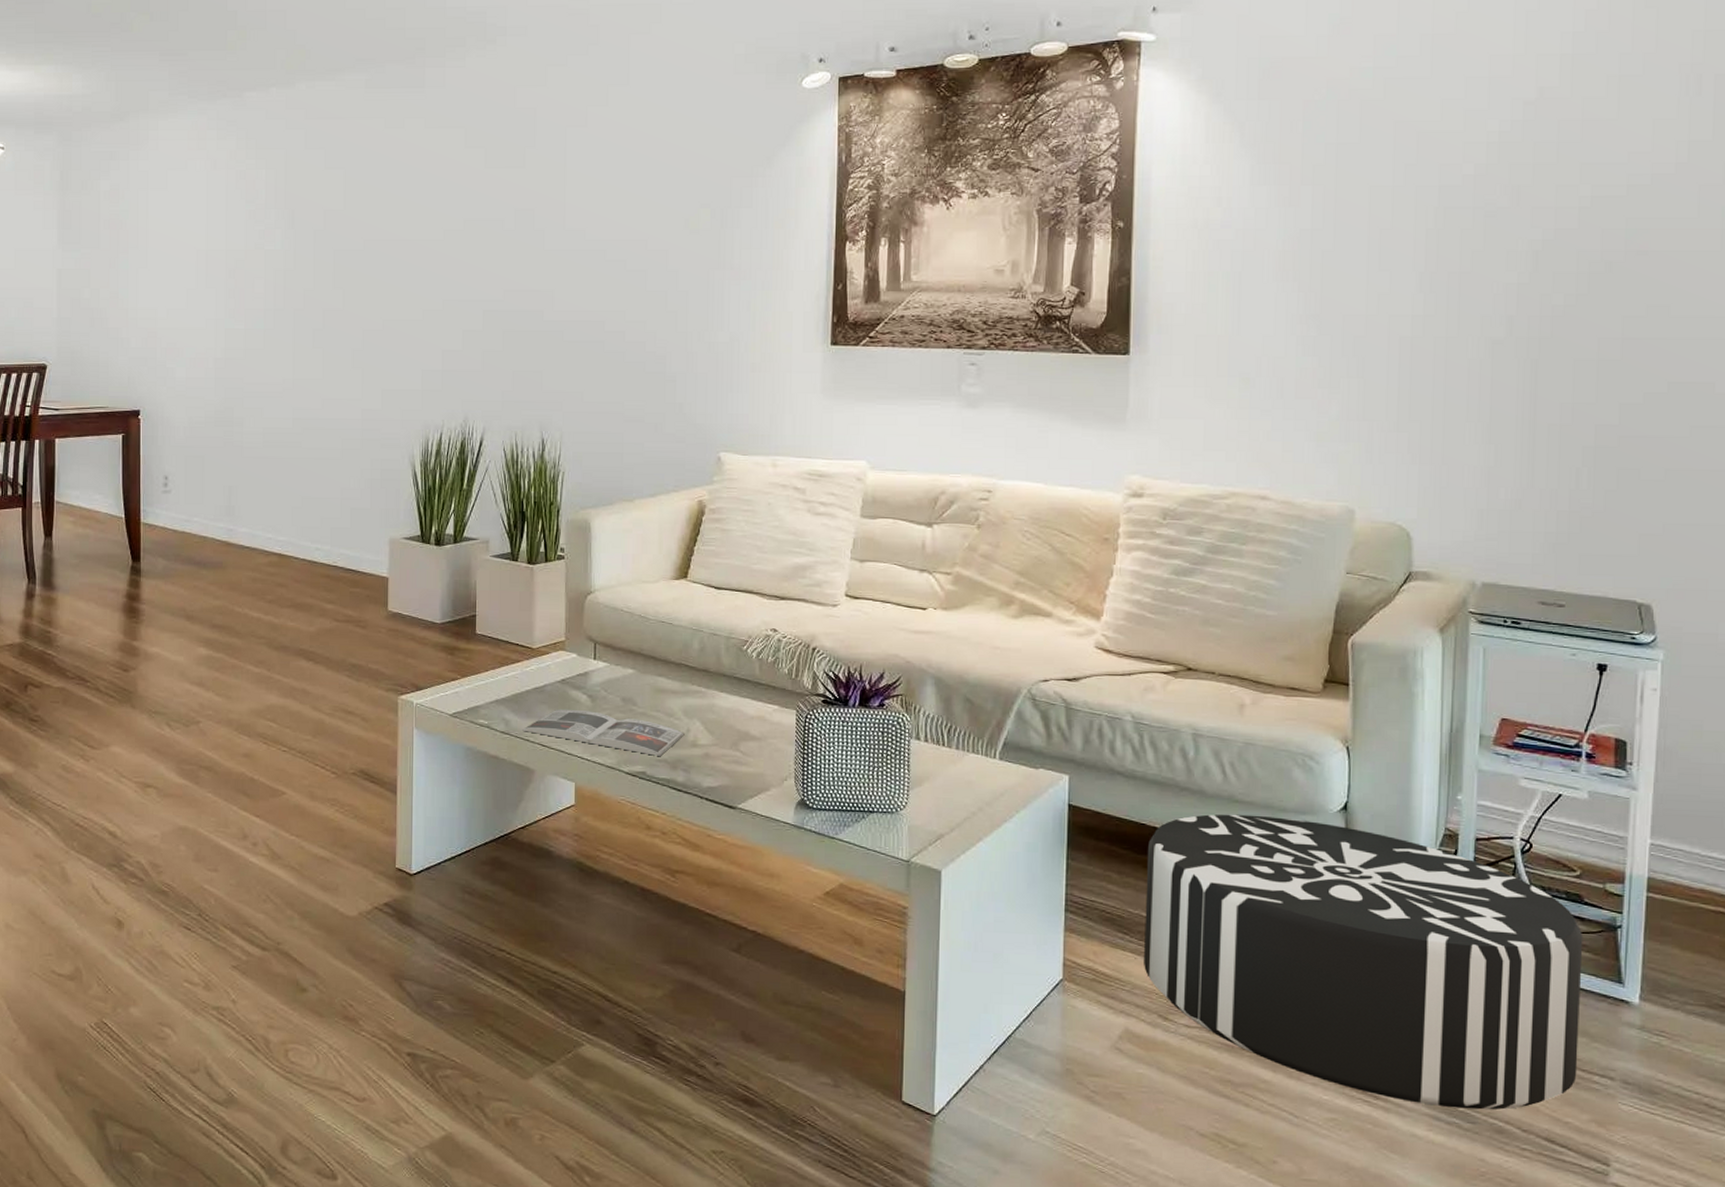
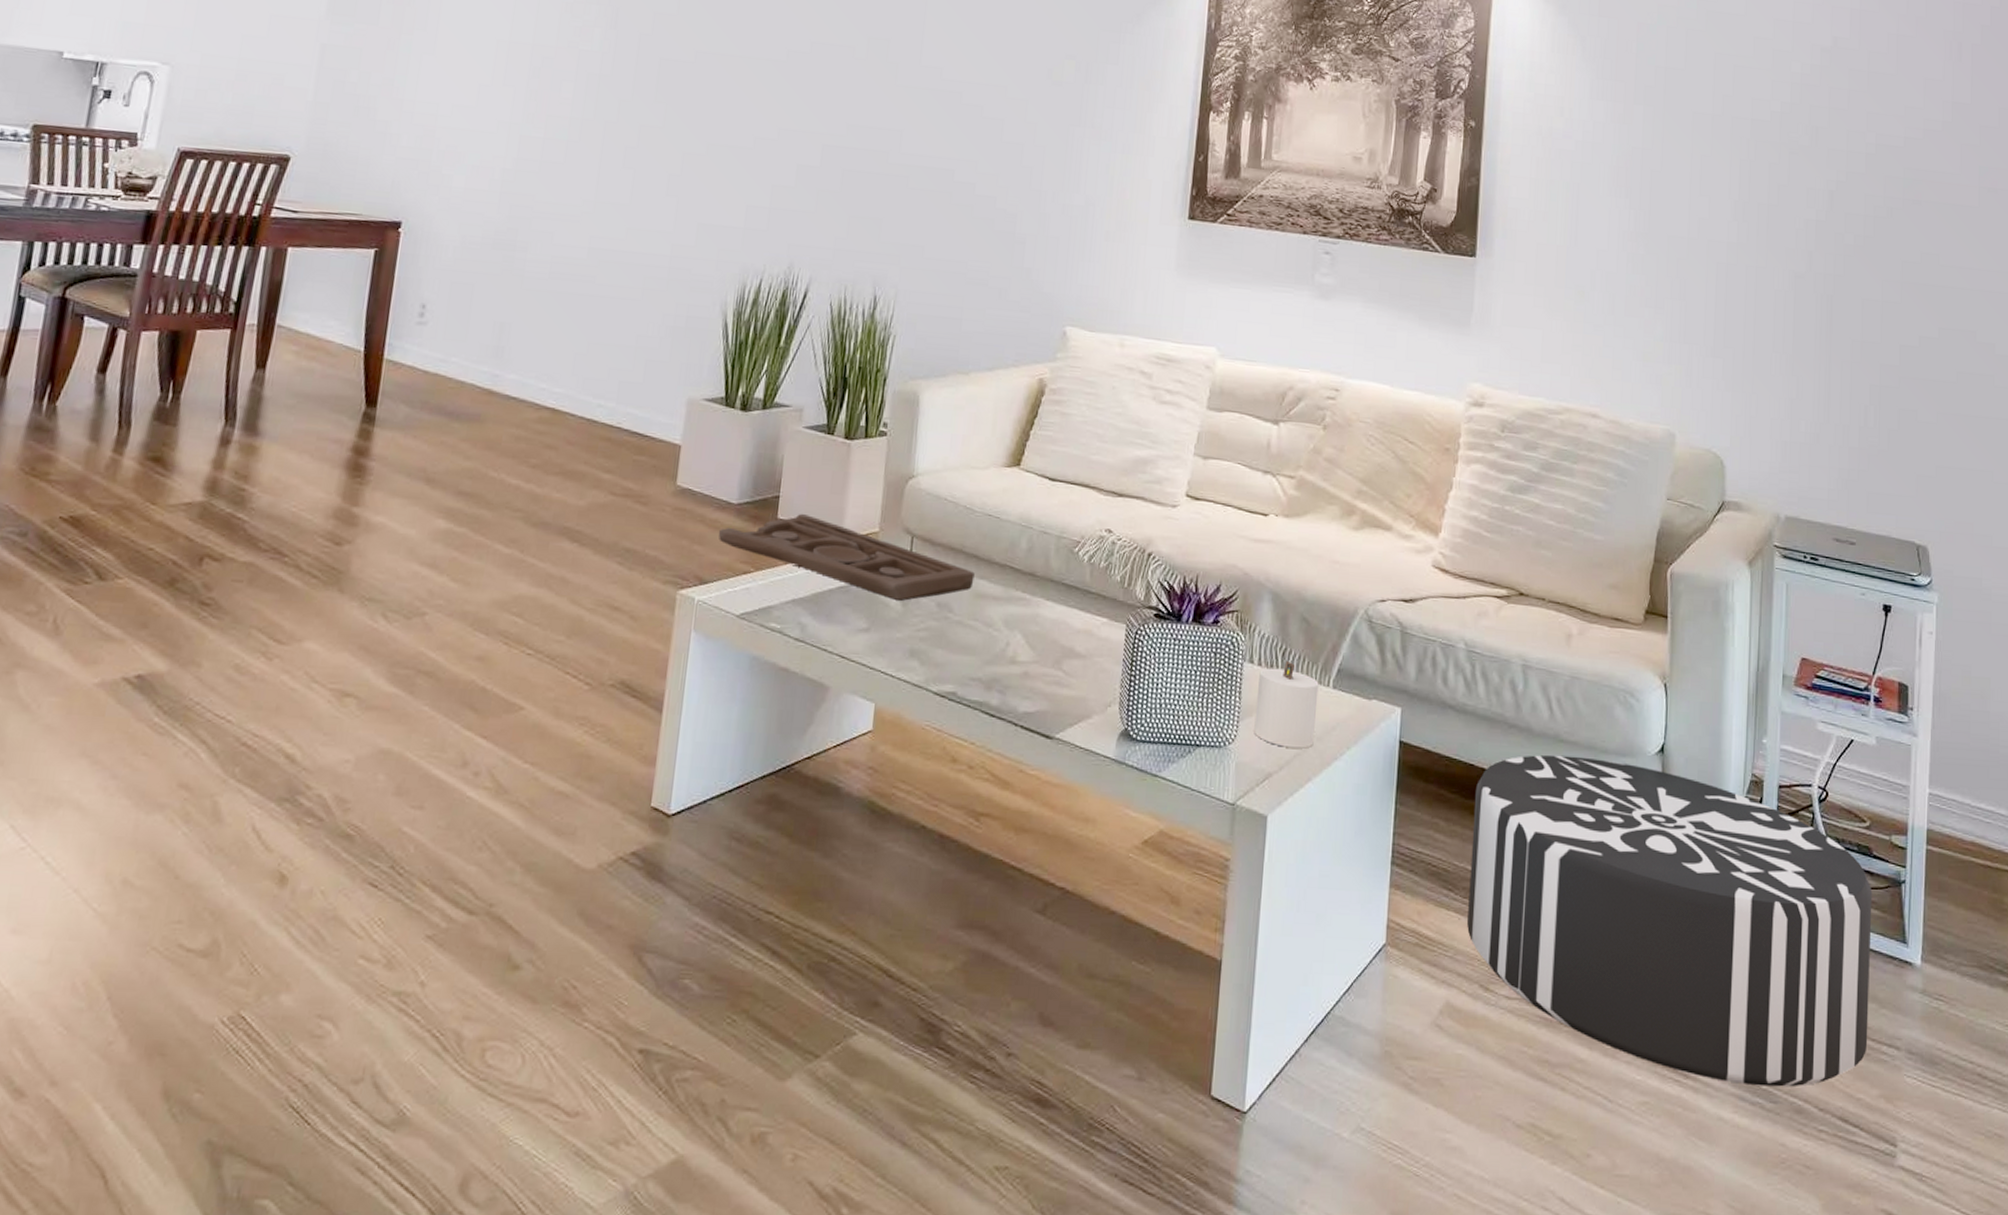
decorative tray: none [427,628,653,697] -> present [718,513,975,601]
magazine: present [522,709,685,756] -> none [820,613,1003,674]
candle: none [924,736,985,813] -> present [1254,660,1319,749]

